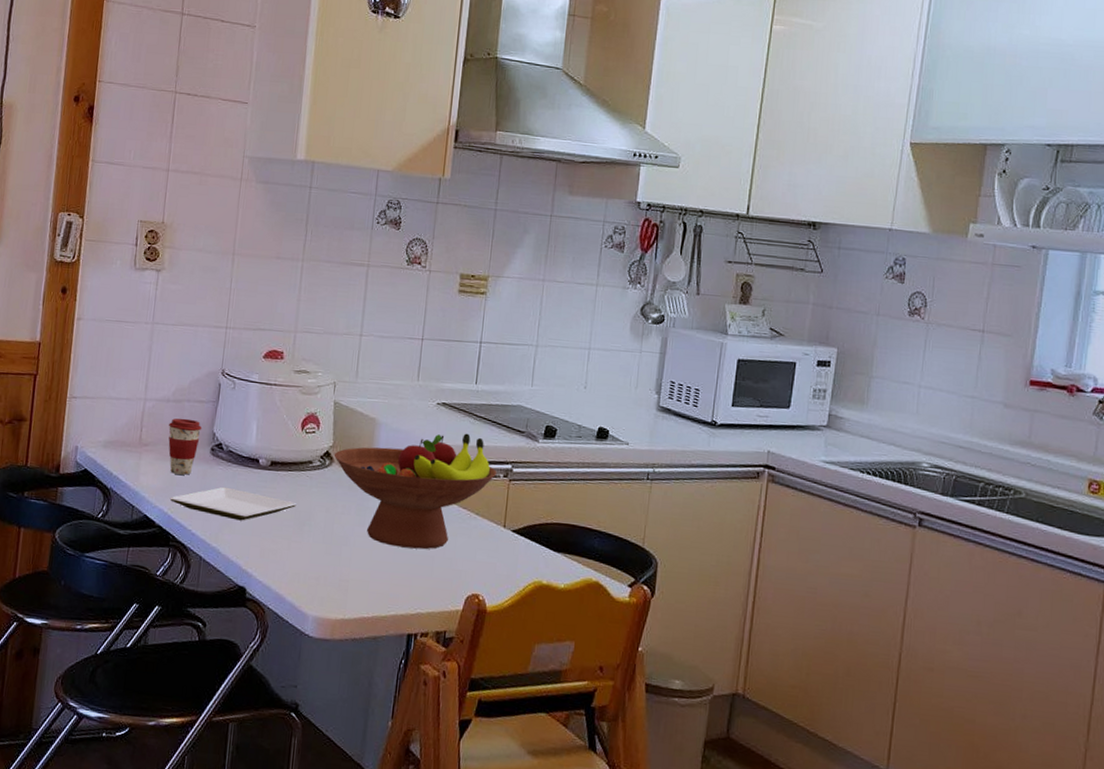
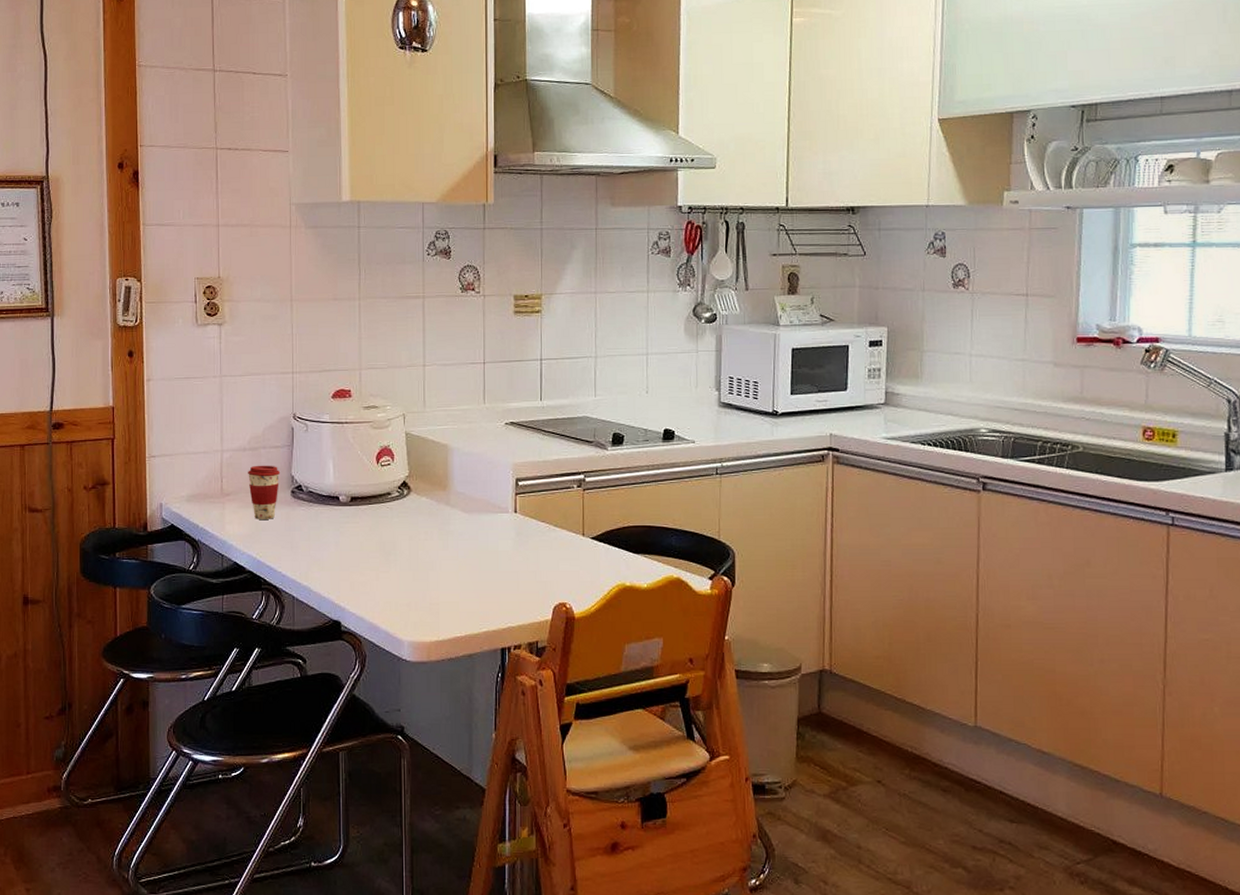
plate: present [170,486,297,521] -> none [257,526,380,558]
fruit bowl: present [334,433,497,550] -> none [411,449,571,566]

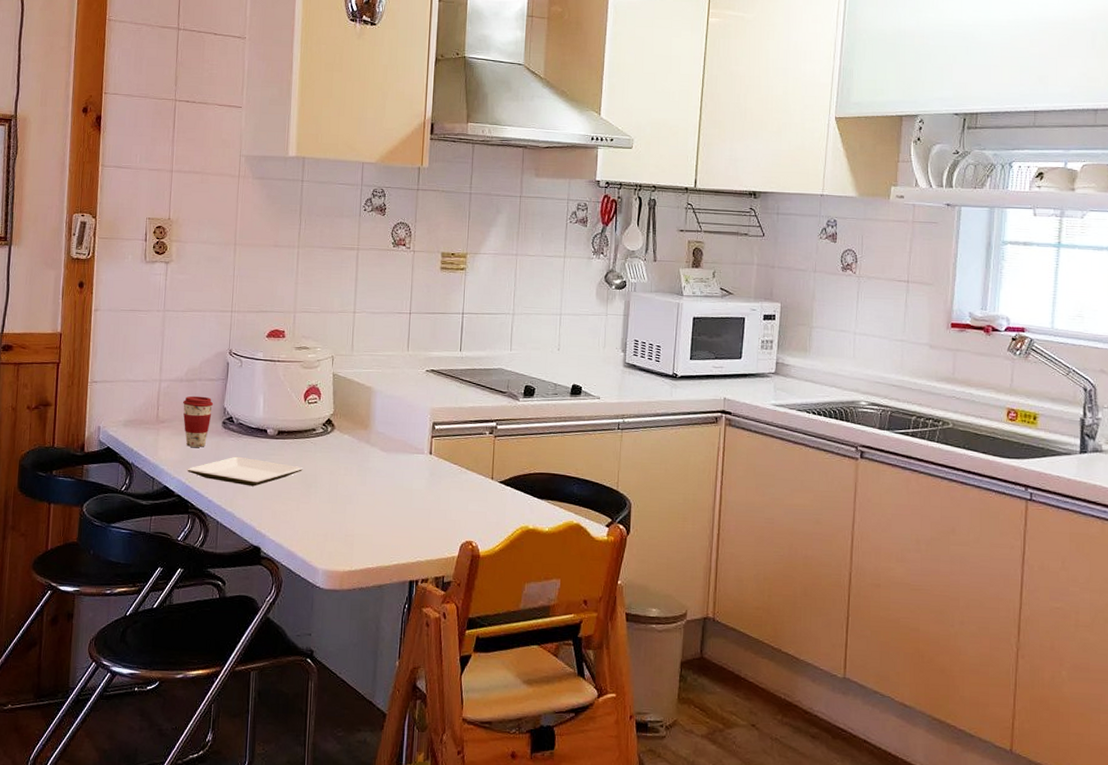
plate: none [257,526,380,558] -> present [187,456,303,487]

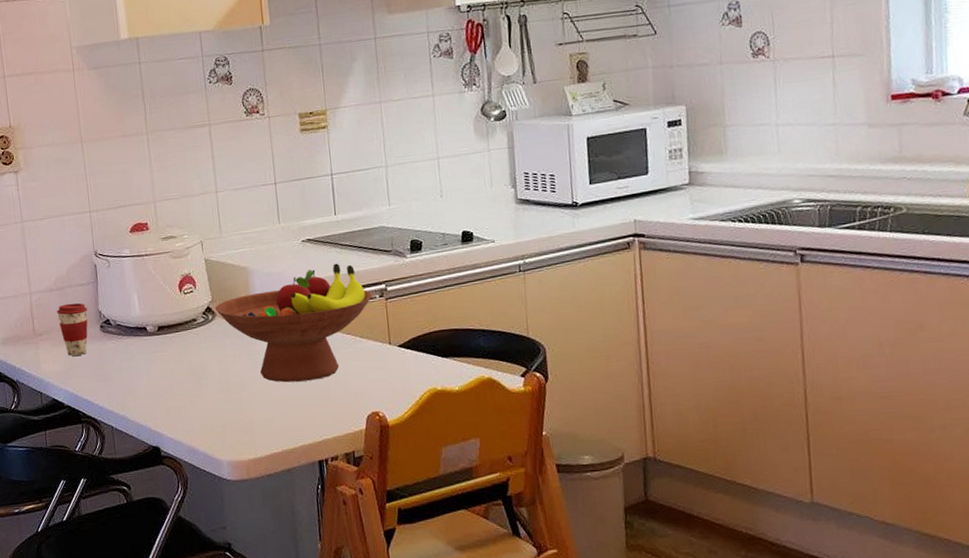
plate: present [187,456,303,487] -> none [72,358,190,387]
fruit bowl: none [335,396,483,503] -> present [214,263,373,383]

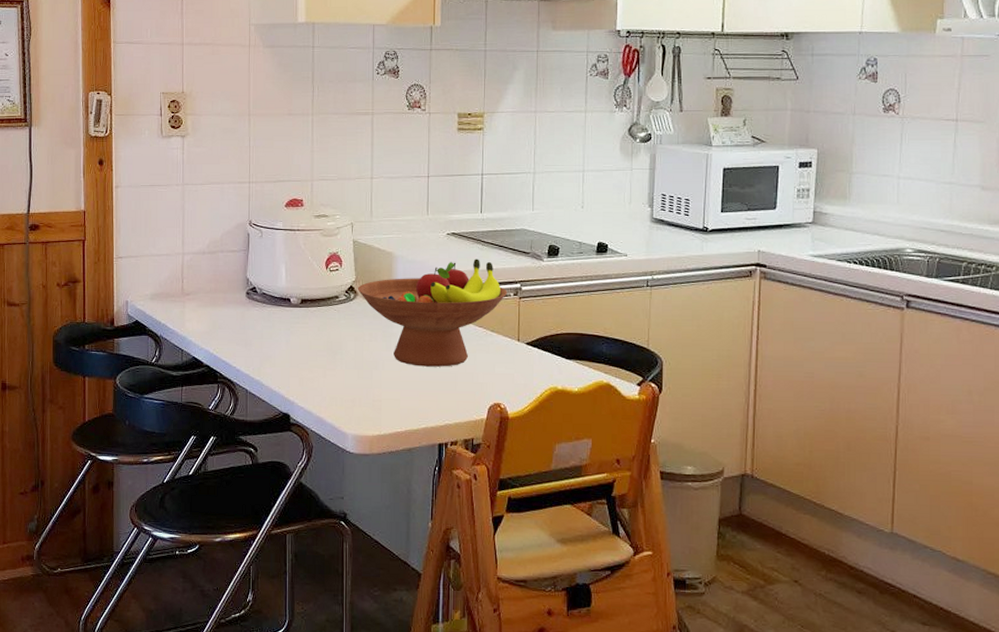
coffee cup: present [57,302,88,356] -> none [207,267,237,318]

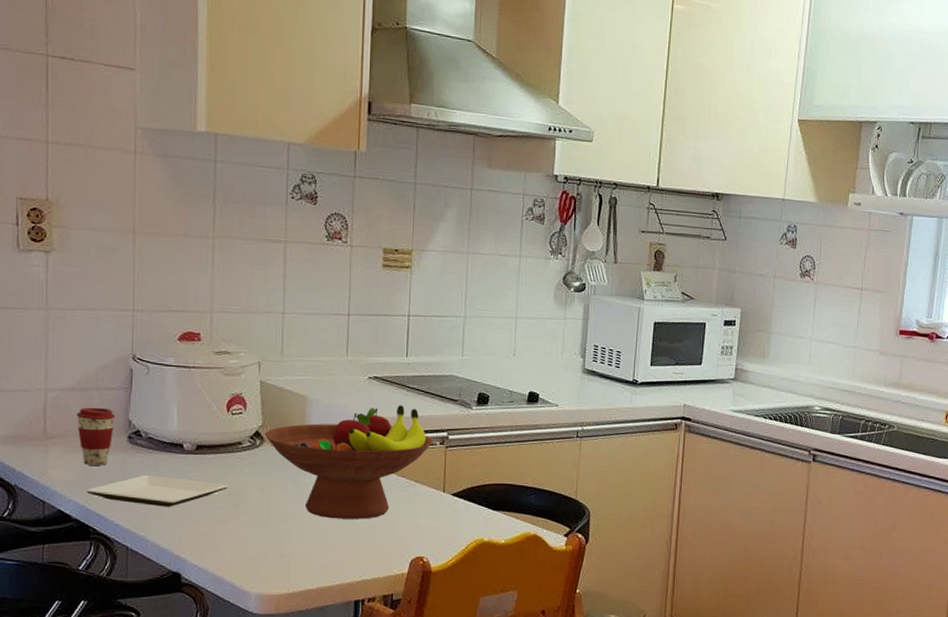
coffee cup: none [207,267,237,318] -> present [77,407,116,465]
plate: none [214,326,328,355] -> present [86,474,228,507]

